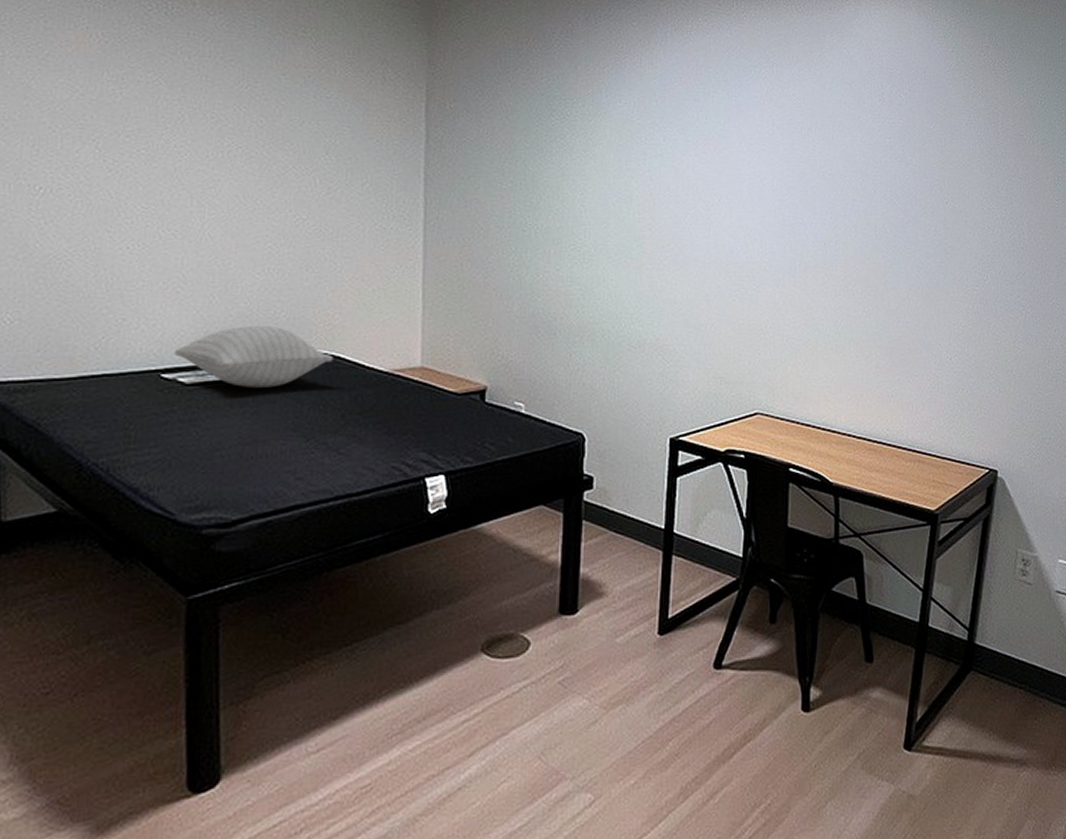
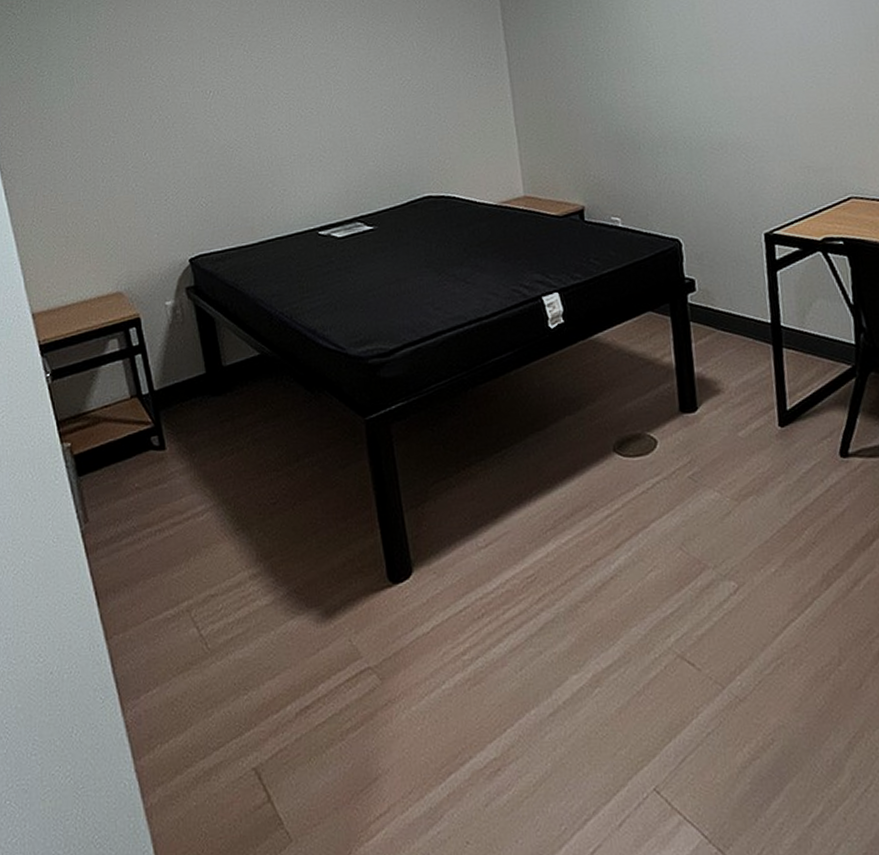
pillow: present [173,326,334,389] -> none [325,178,450,235]

